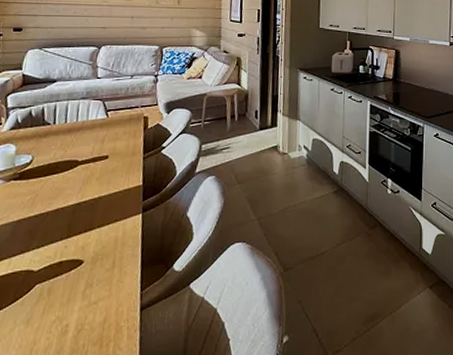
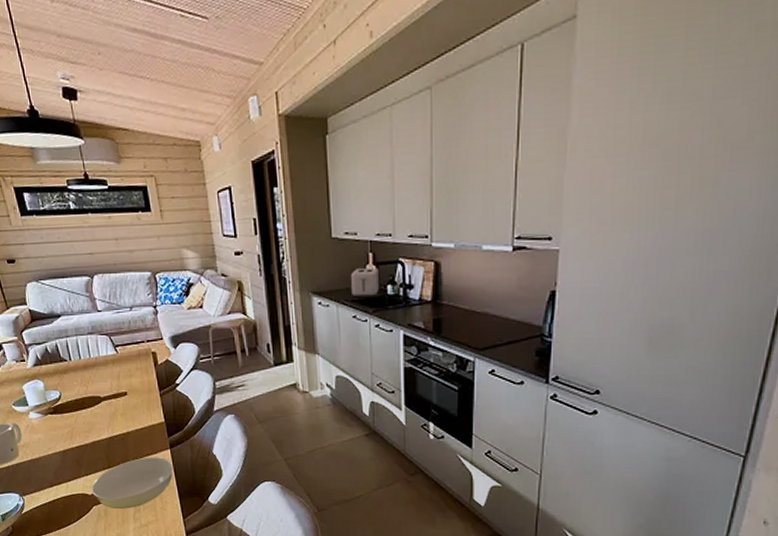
bowl: none [38,223,143,286] -> present [91,457,174,510]

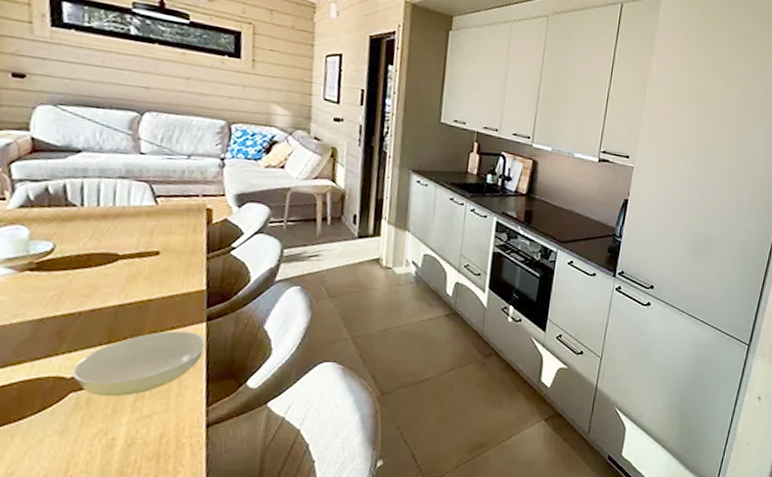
toaster: present [350,267,380,298] -> none [451,154,482,184]

